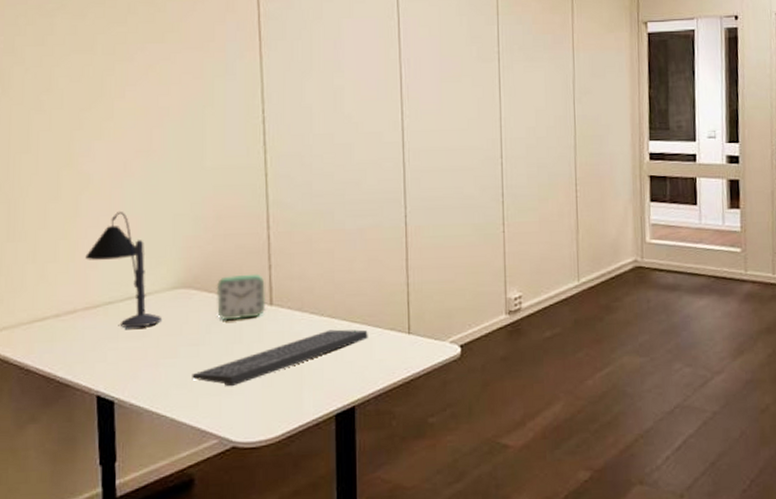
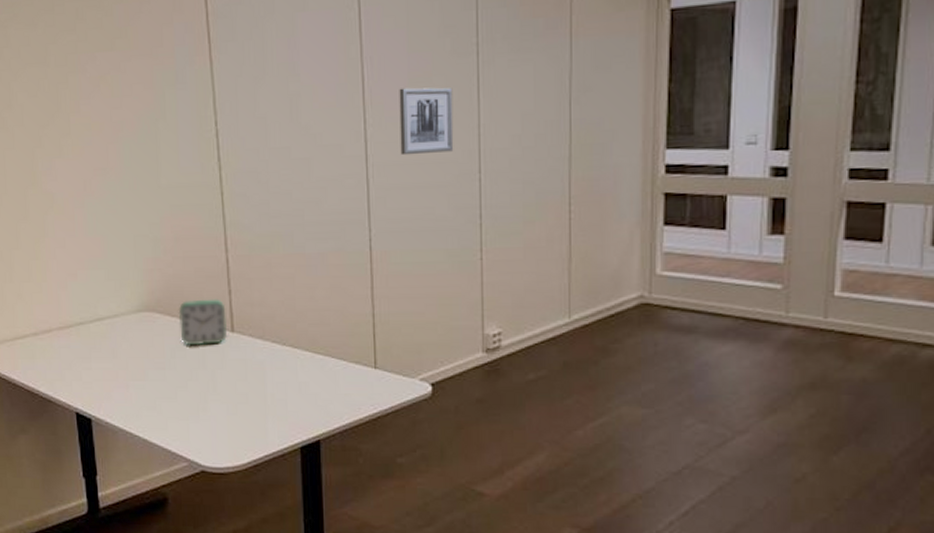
desk lamp: present [85,212,161,329] -> none [56,232,129,349]
keyboard: present [192,329,368,387] -> none [160,360,332,412]
wall art: none [432,85,480,143] -> present [399,87,454,156]

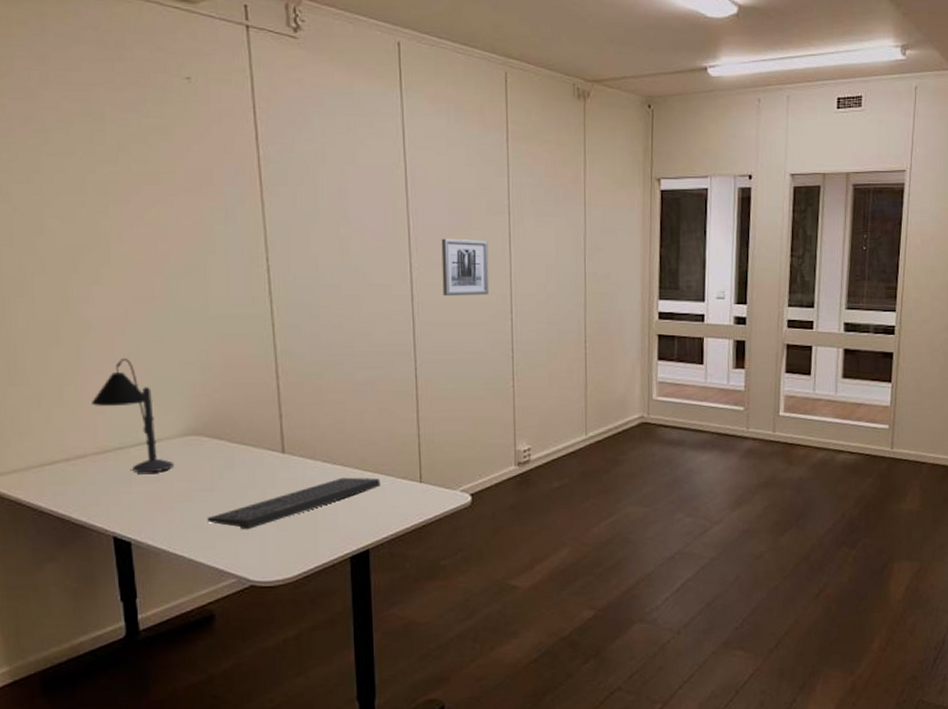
desk lamp: none [56,232,129,349] -> present [92,359,173,473]
keyboard: none [160,360,332,412] -> present [207,477,381,530]
alarm clock: present [178,299,228,345] -> none [227,422,278,466]

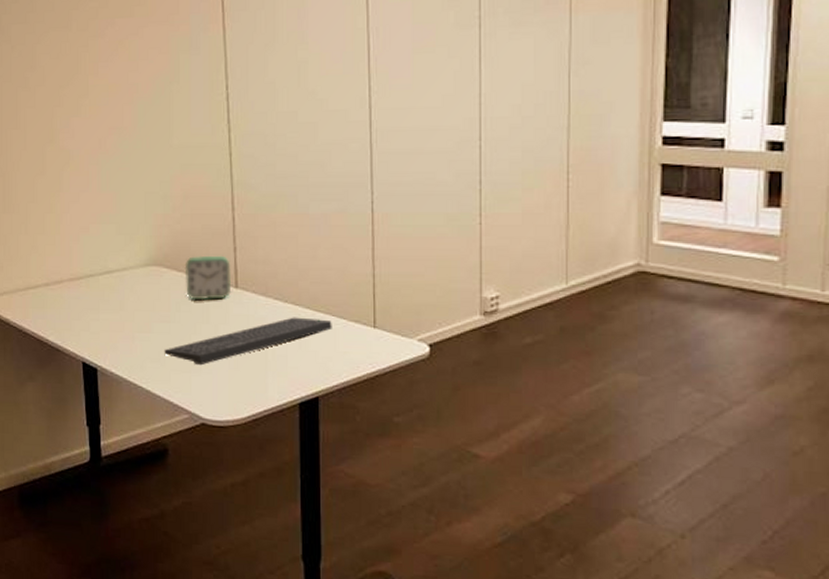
desk lamp: present [92,359,173,473] -> none [69,188,136,301]
alarm clock: none [227,422,278,466] -> present [184,255,232,300]
wall art: present [441,238,490,297] -> none [403,57,455,122]

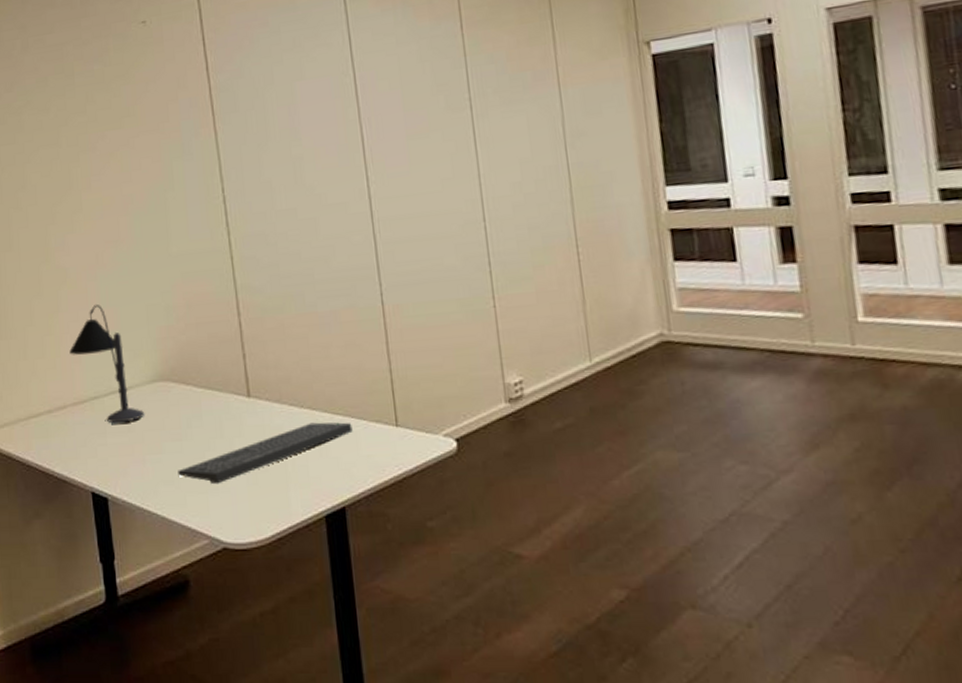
desk lamp: none [69,188,136,301] -> present [69,305,144,424]
alarm clock: present [184,255,232,300] -> none [193,363,244,413]

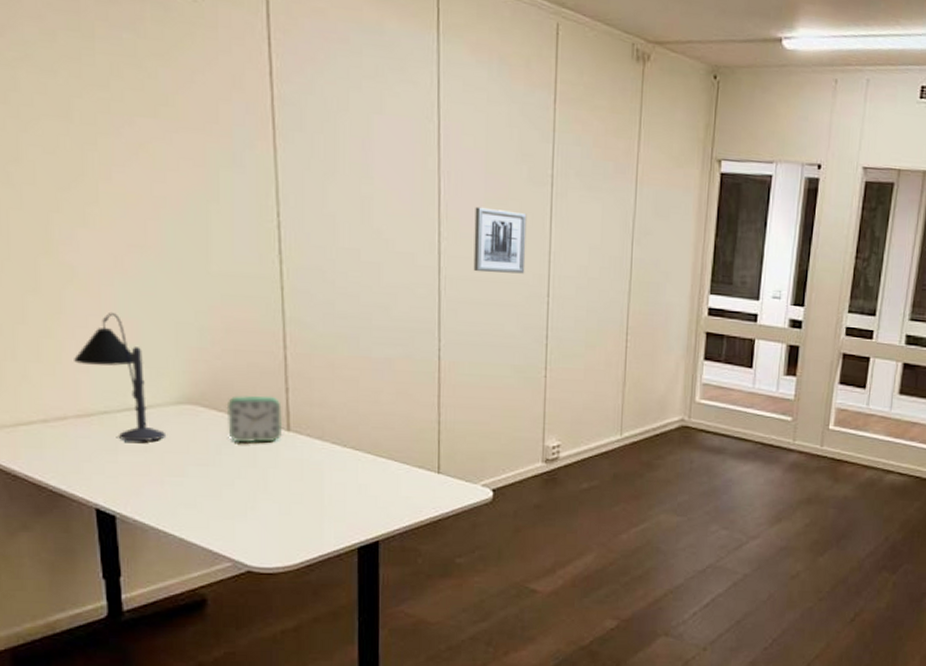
keyboard: present [178,422,353,485] -> none [201,462,395,512]
alarm clock: none [193,363,244,413] -> present [226,395,283,442]
wall art: none [398,141,457,209] -> present [473,206,527,274]

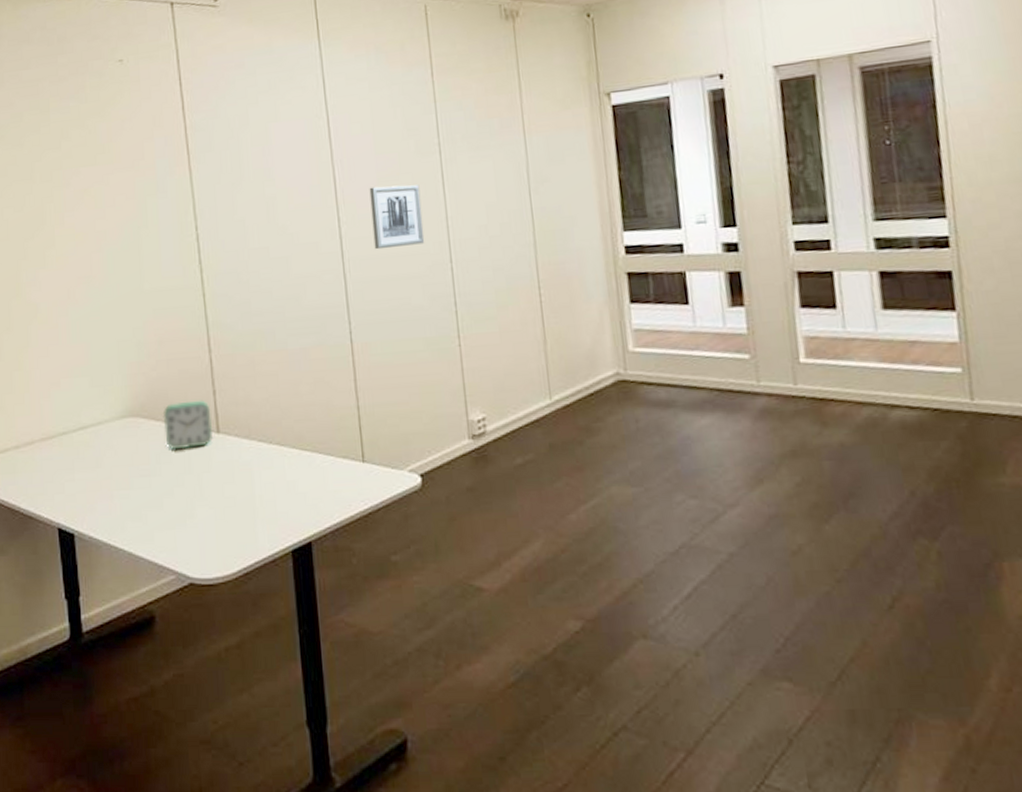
desk lamp: present [74,313,165,442] -> none [38,340,113,459]

